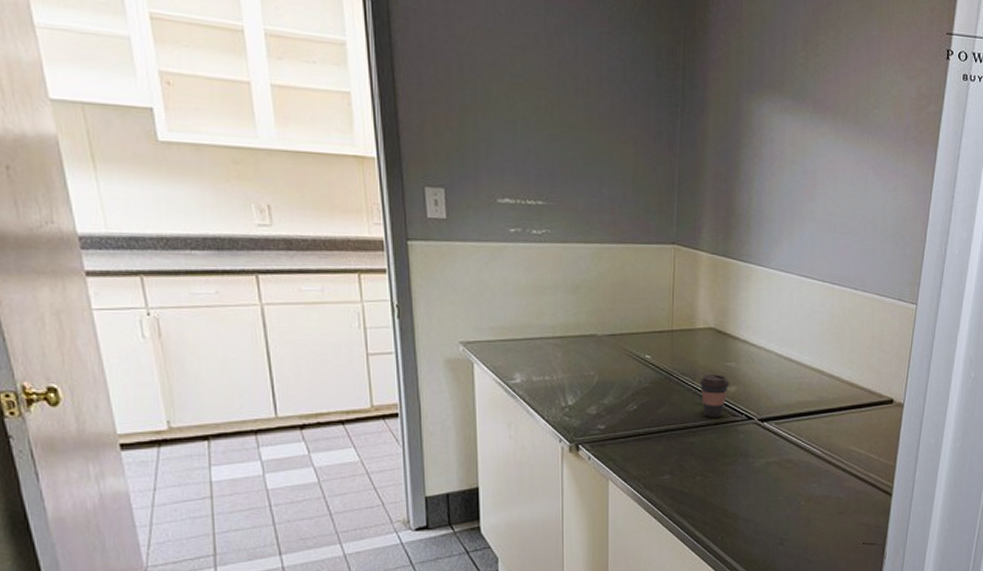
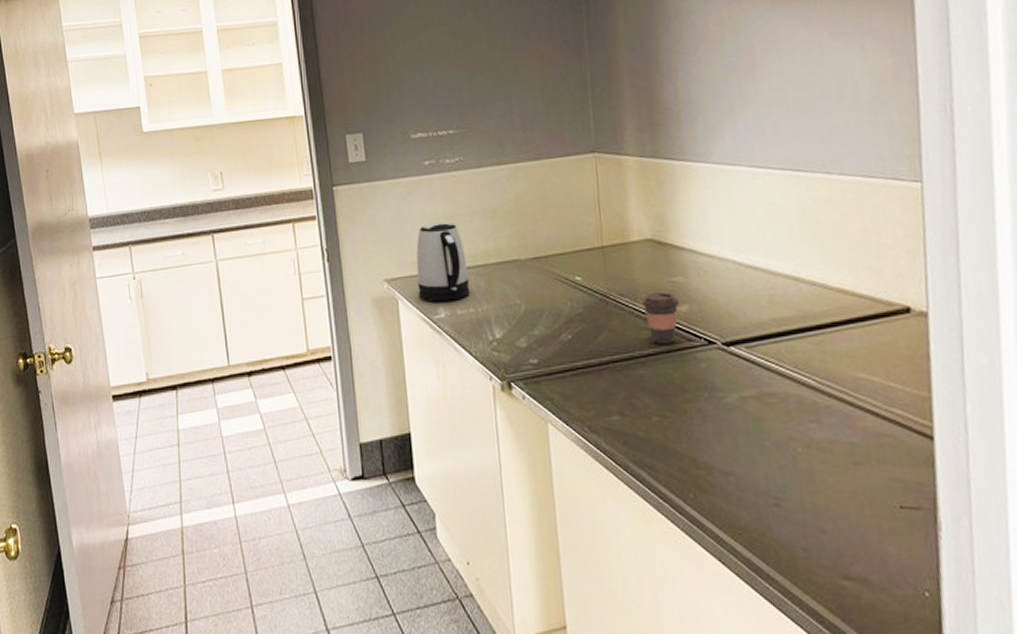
kettle: none [495,291,547,368] -> present [416,222,471,302]

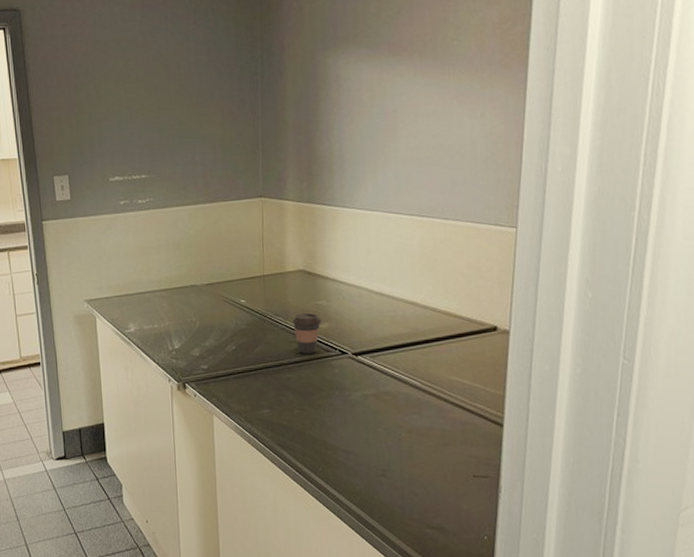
kettle: present [416,222,471,302] -> none [111,253,156,319]

